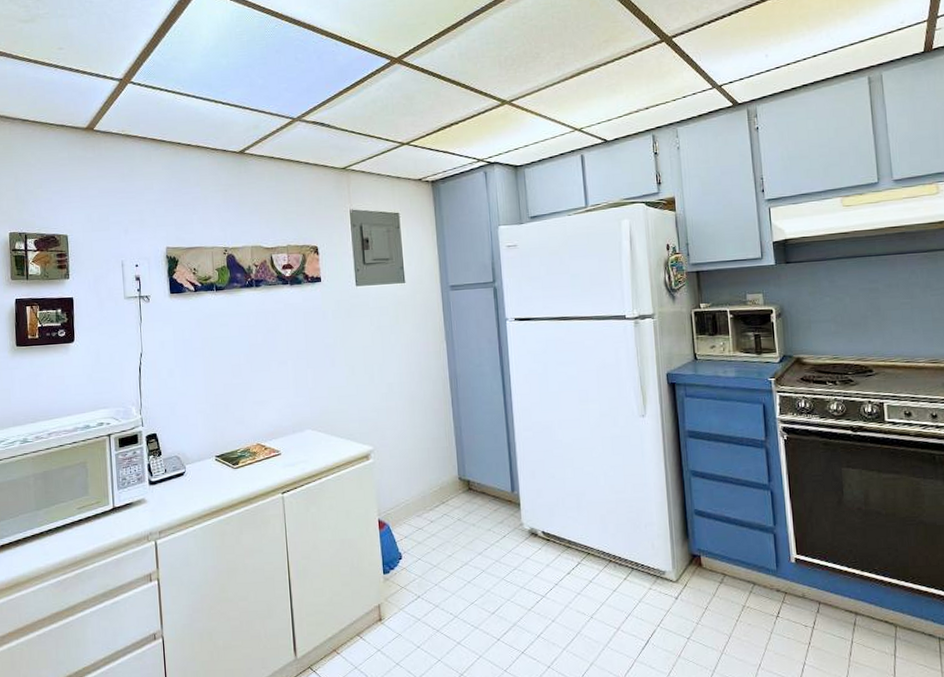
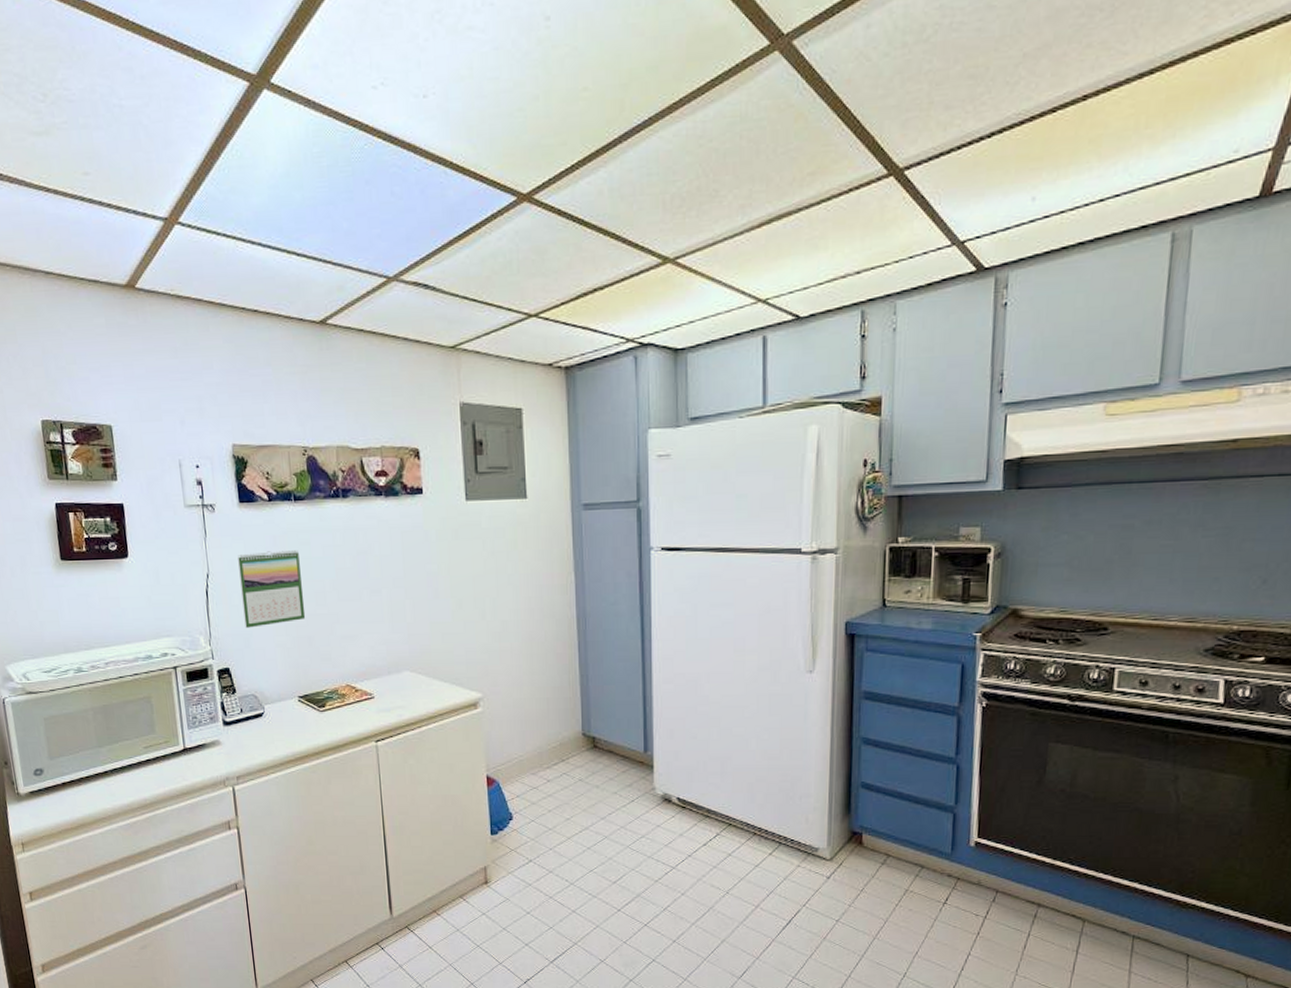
calendar: none [167,331,223,398] -> present [238,550,306,628]

